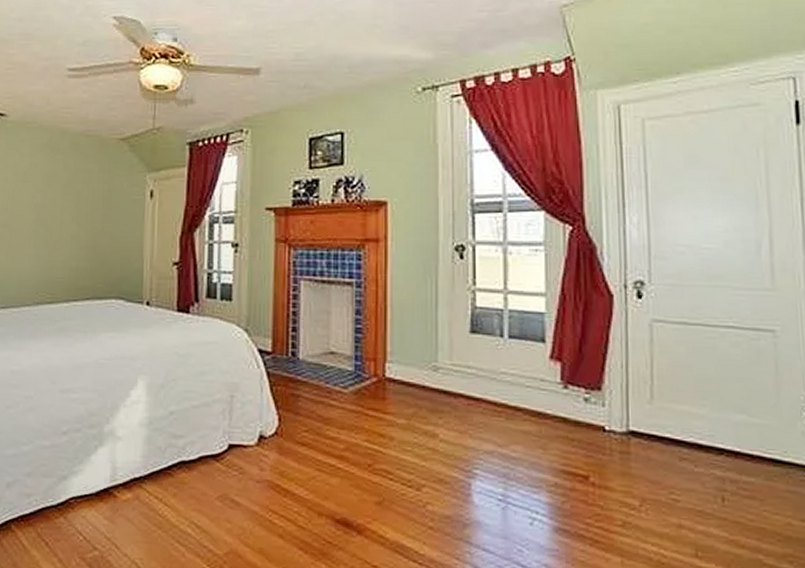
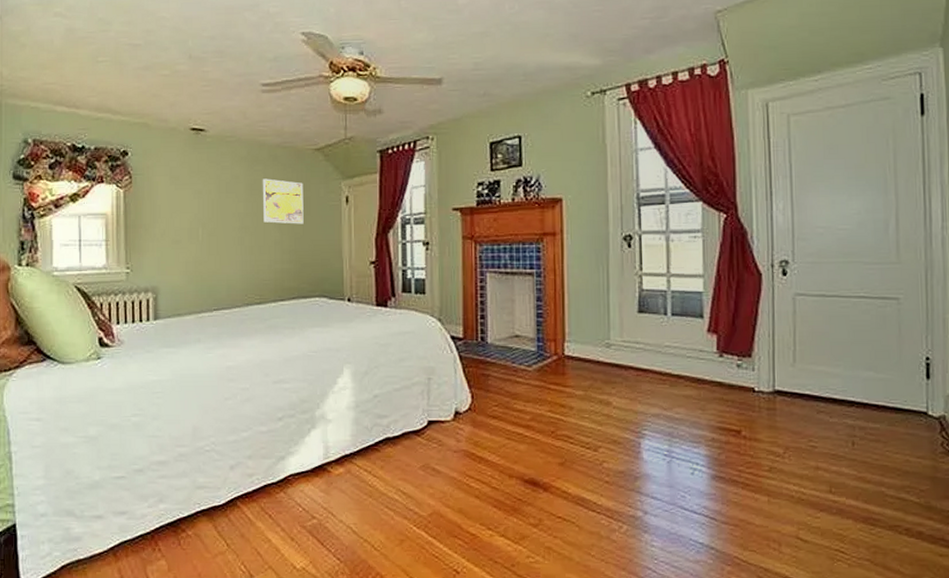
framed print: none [61,168,106,219] -> present [262,178,304,224]

